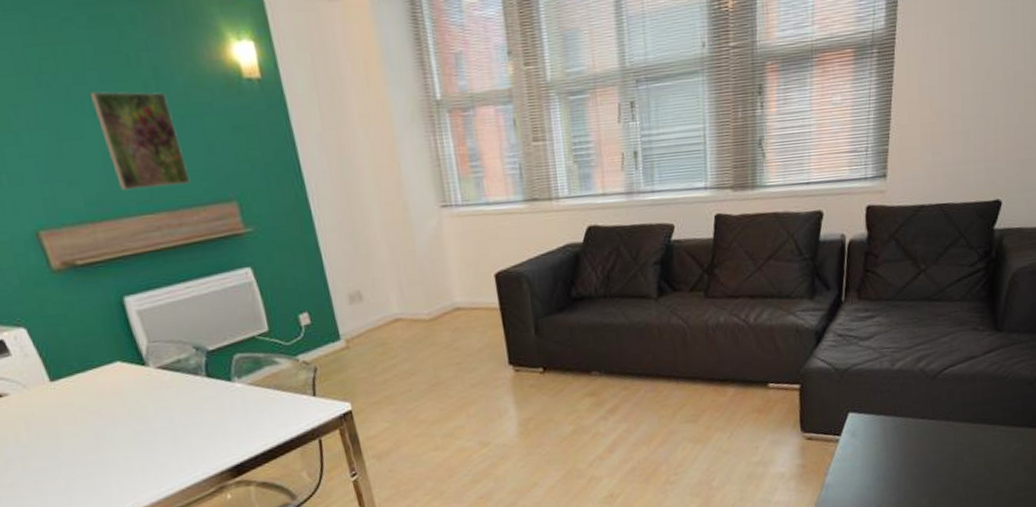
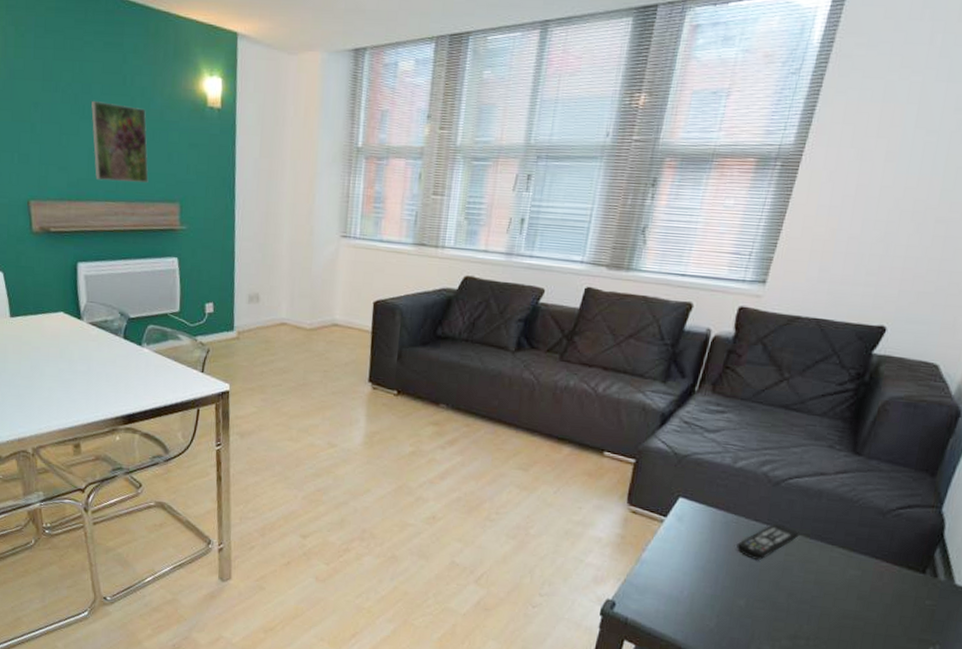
remote control: none [910,416,963,457] -> present [736,523,799,560]

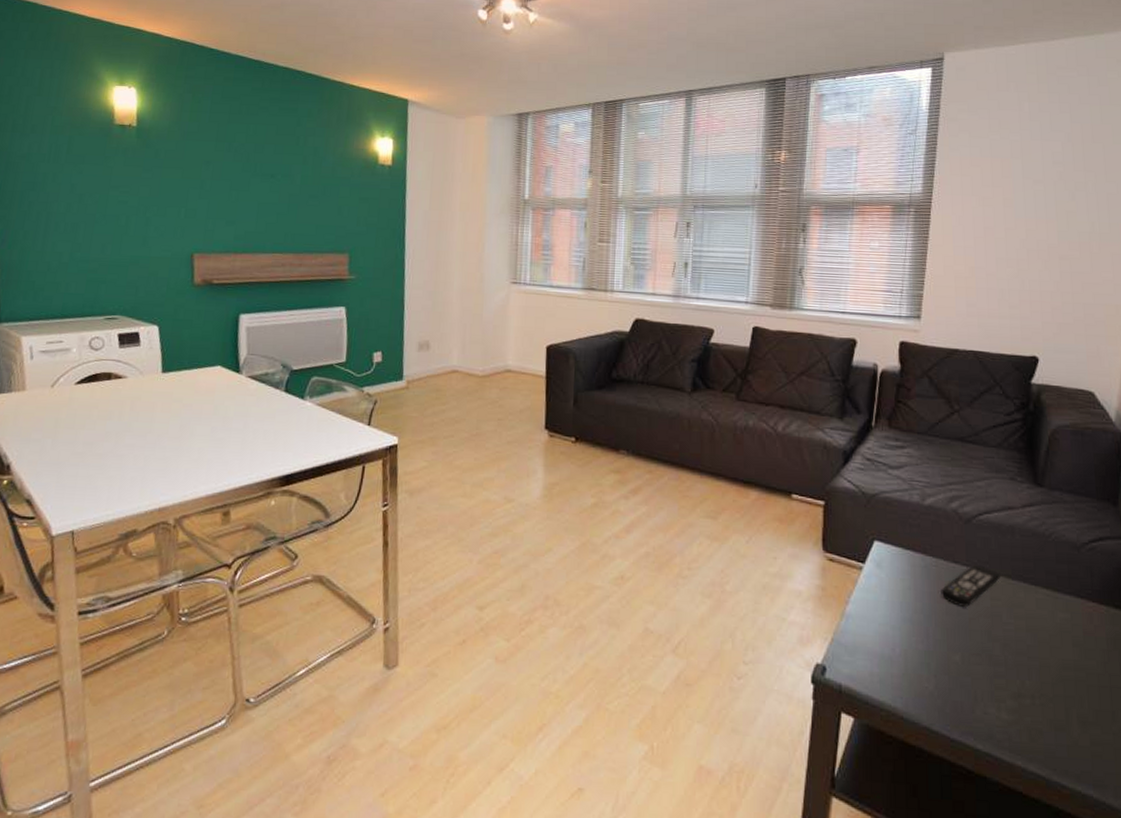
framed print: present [90,101,149,183] -> none [263,160,319,235]

